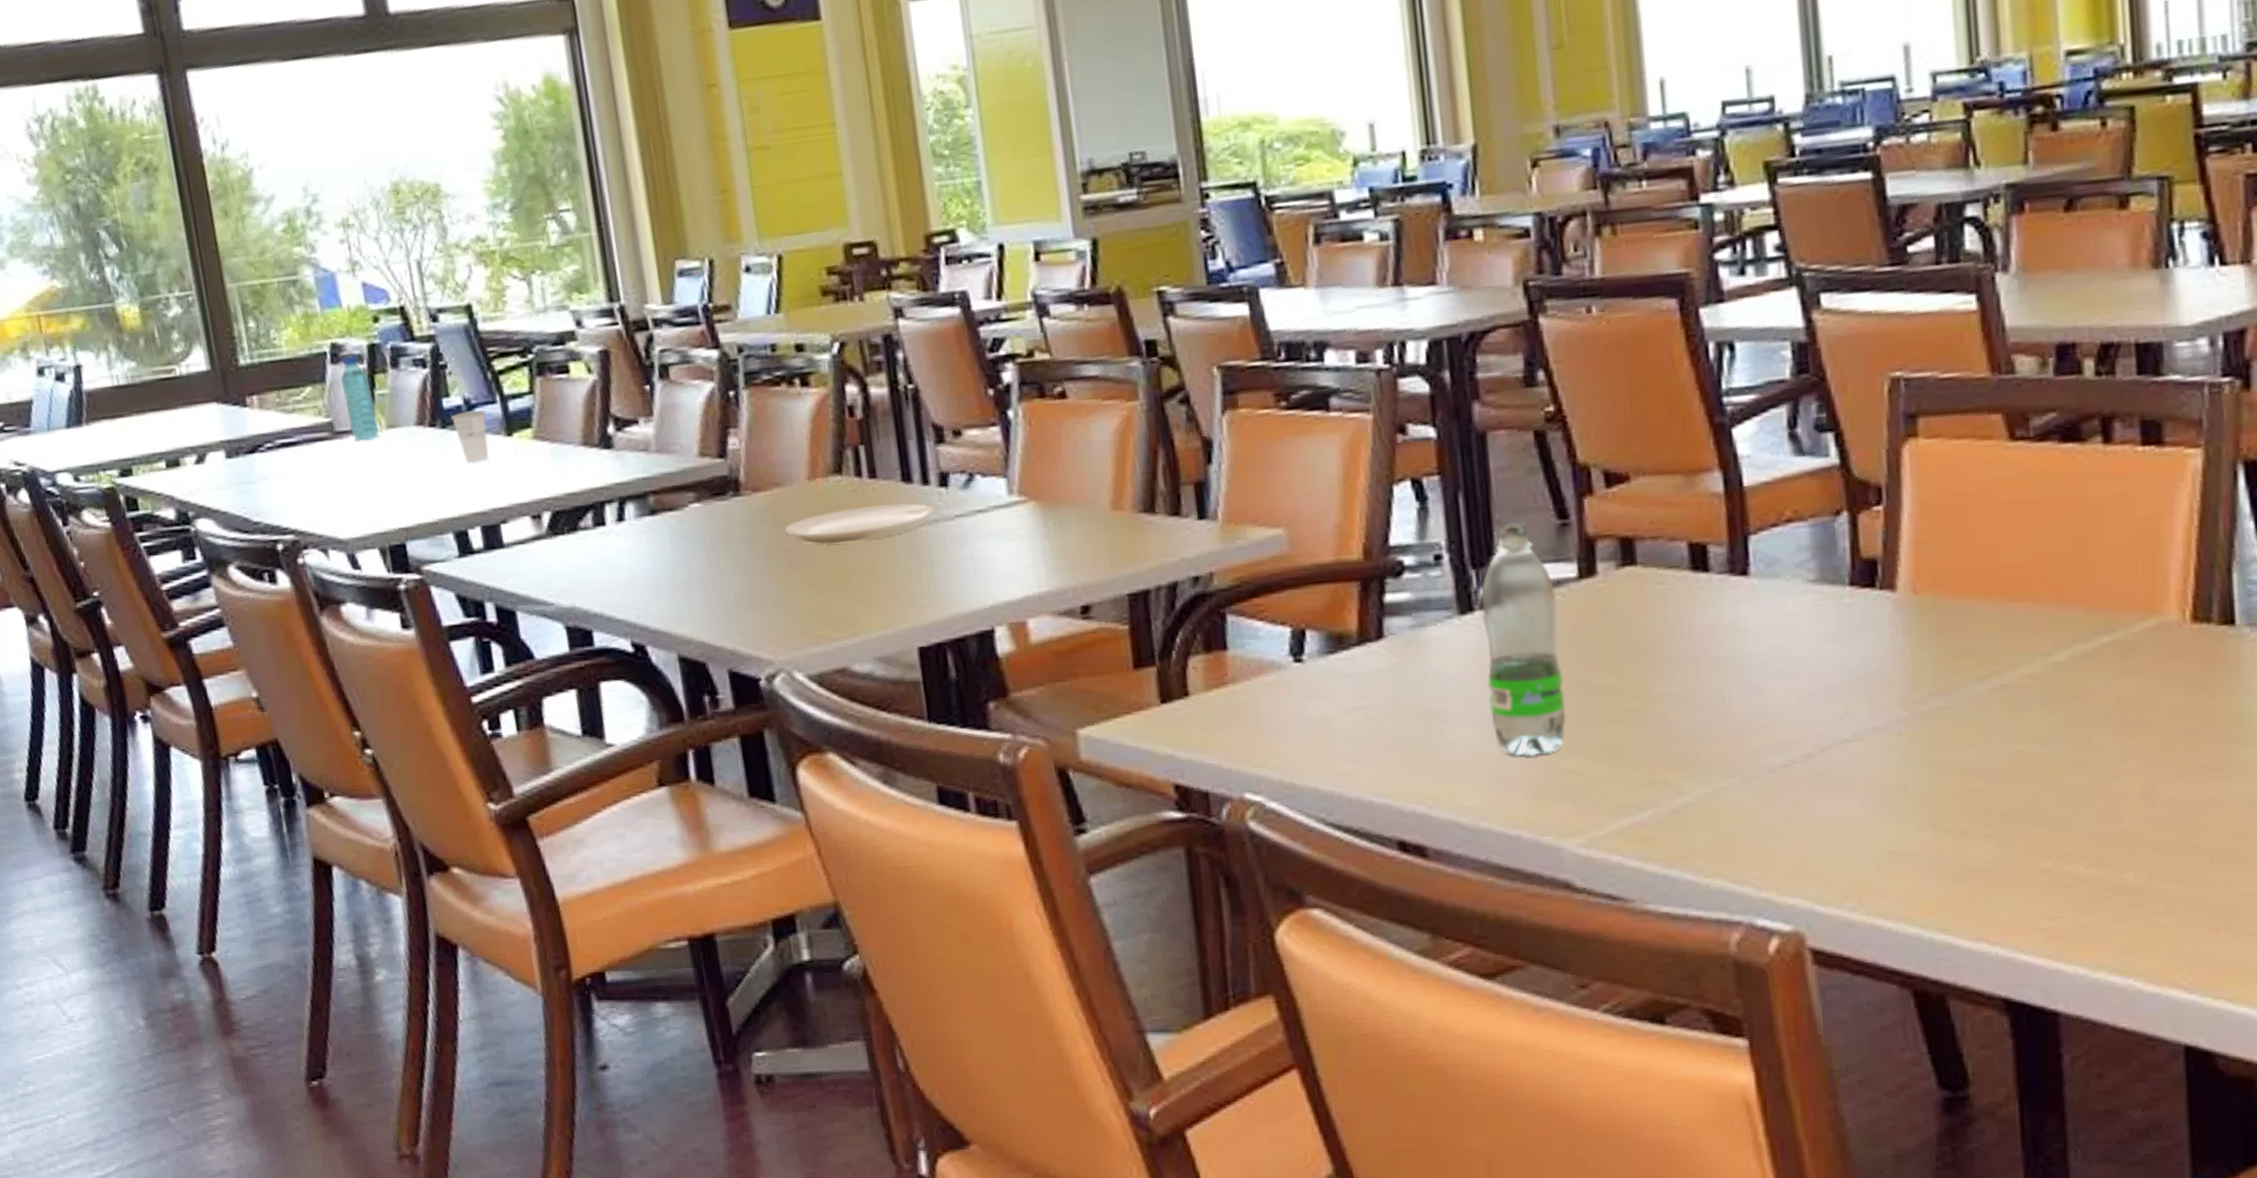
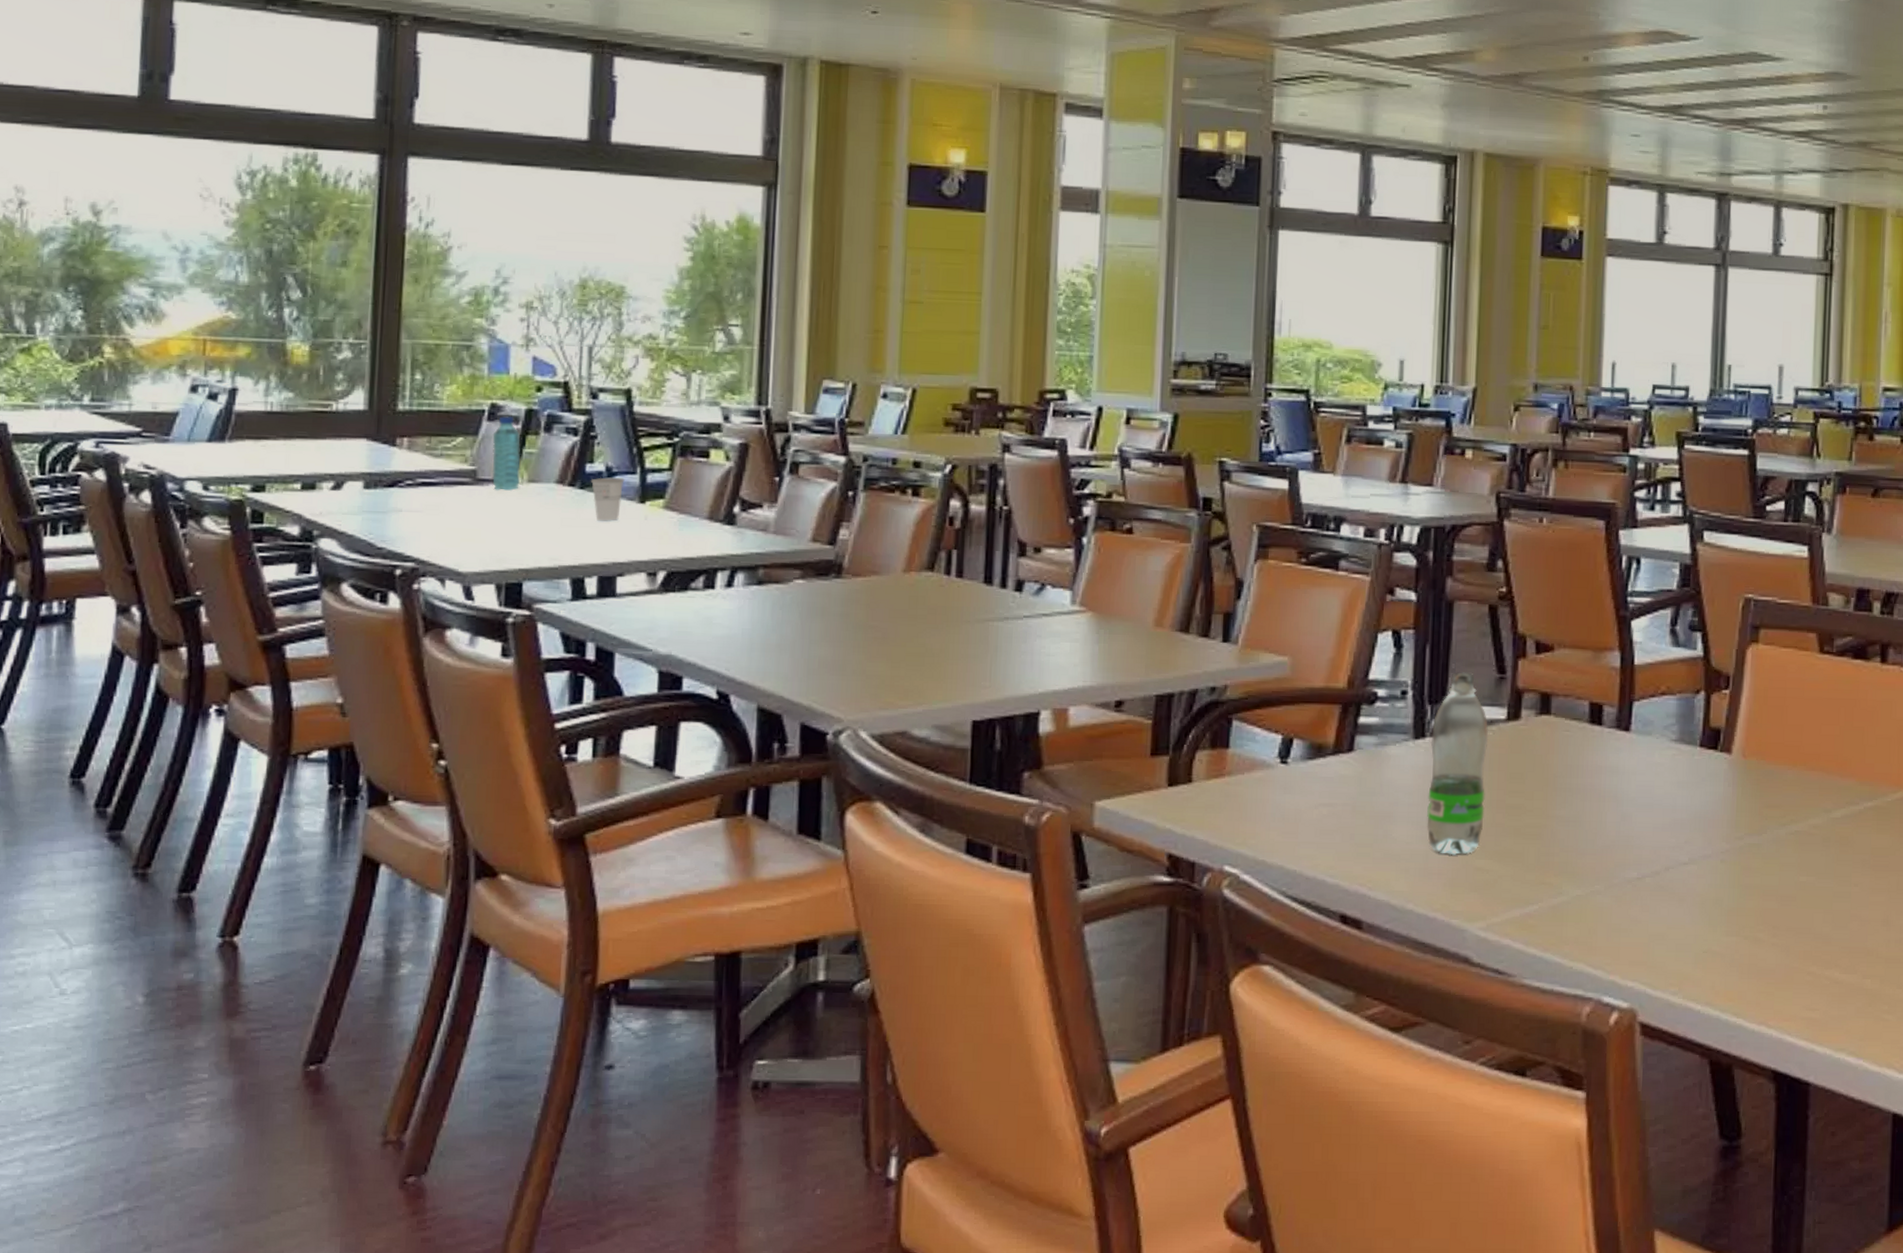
plate: present [784,503,936,544] -> none [874,600,1008,628]

